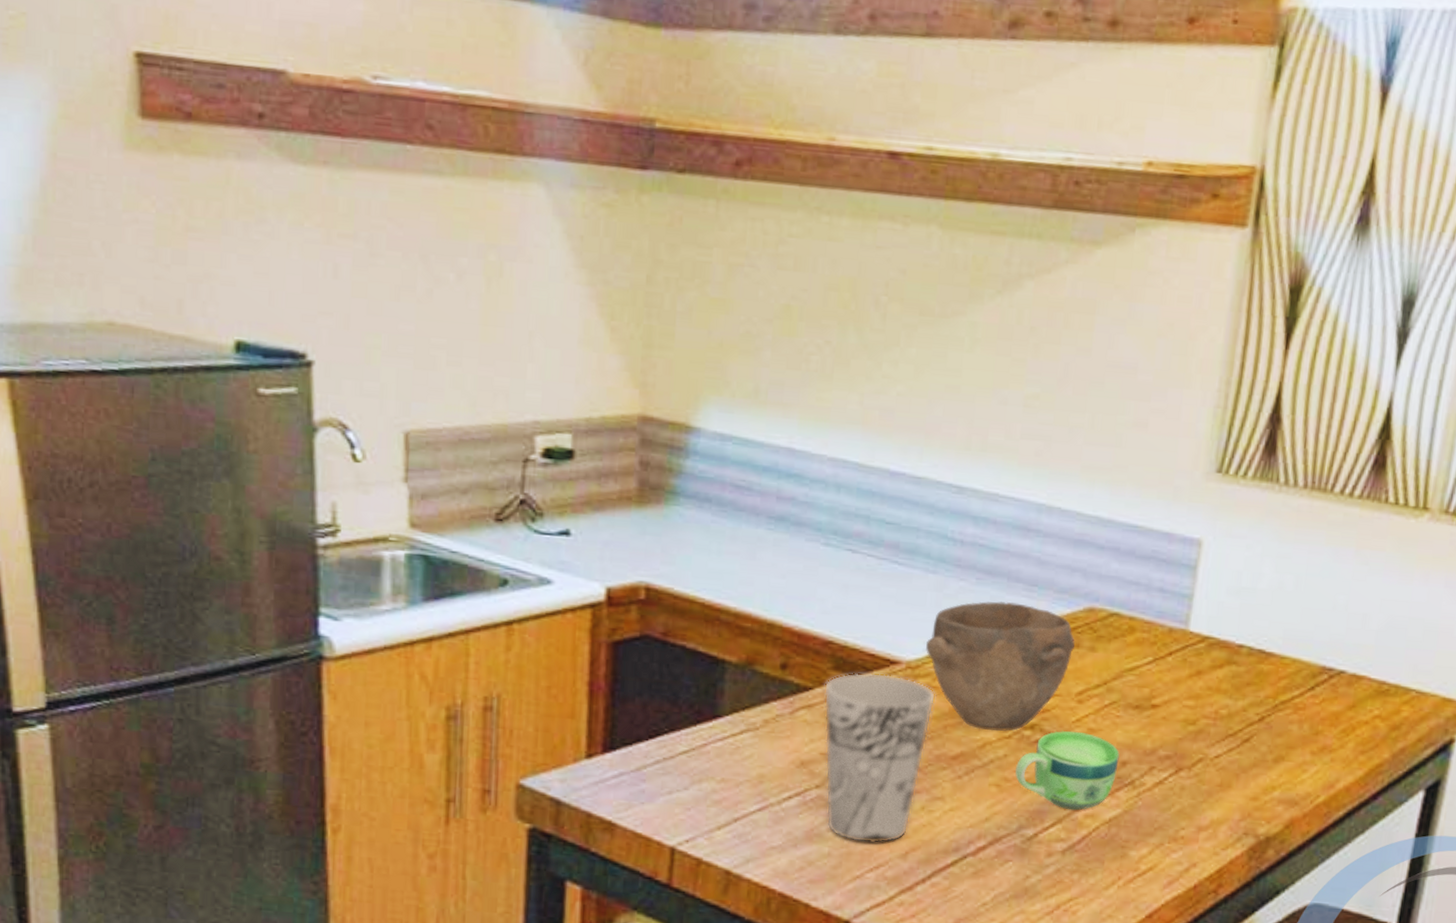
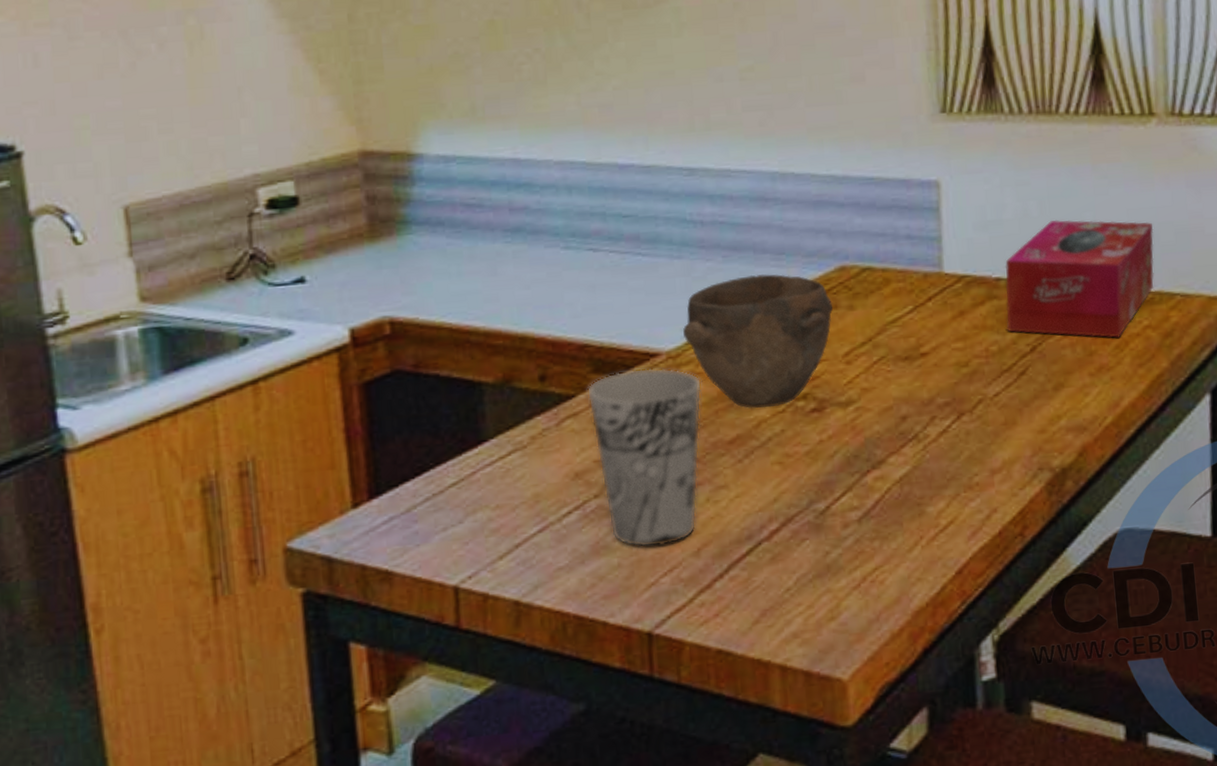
cup: present [1015,730,1120,811] -> none [795,393,899,476]
tissue box: none [1239,597,1403,722] -> present [1005,219,1154,338]

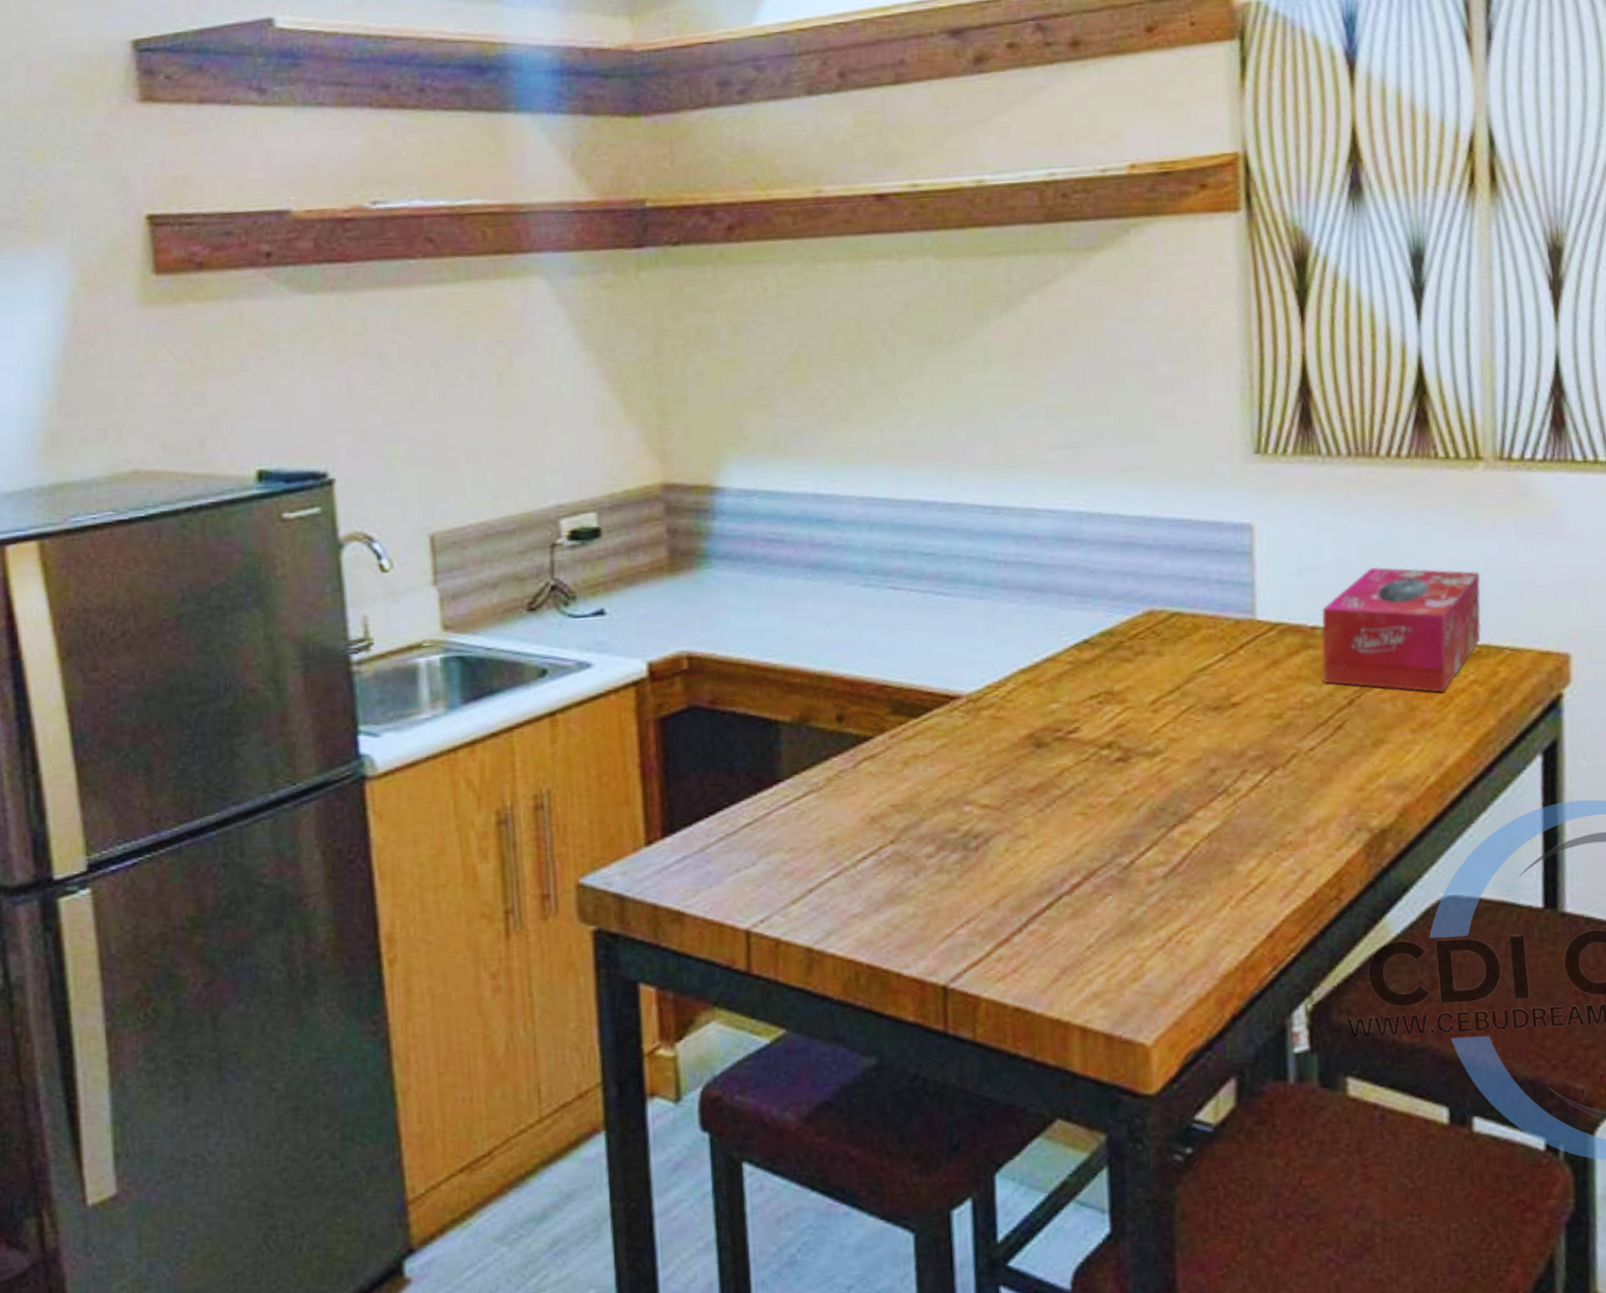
cup: present [586,368,702,548] -> none [884,710,1003,898]
bowl: present [683,274,833,409] -> none [984,617,1140,756]

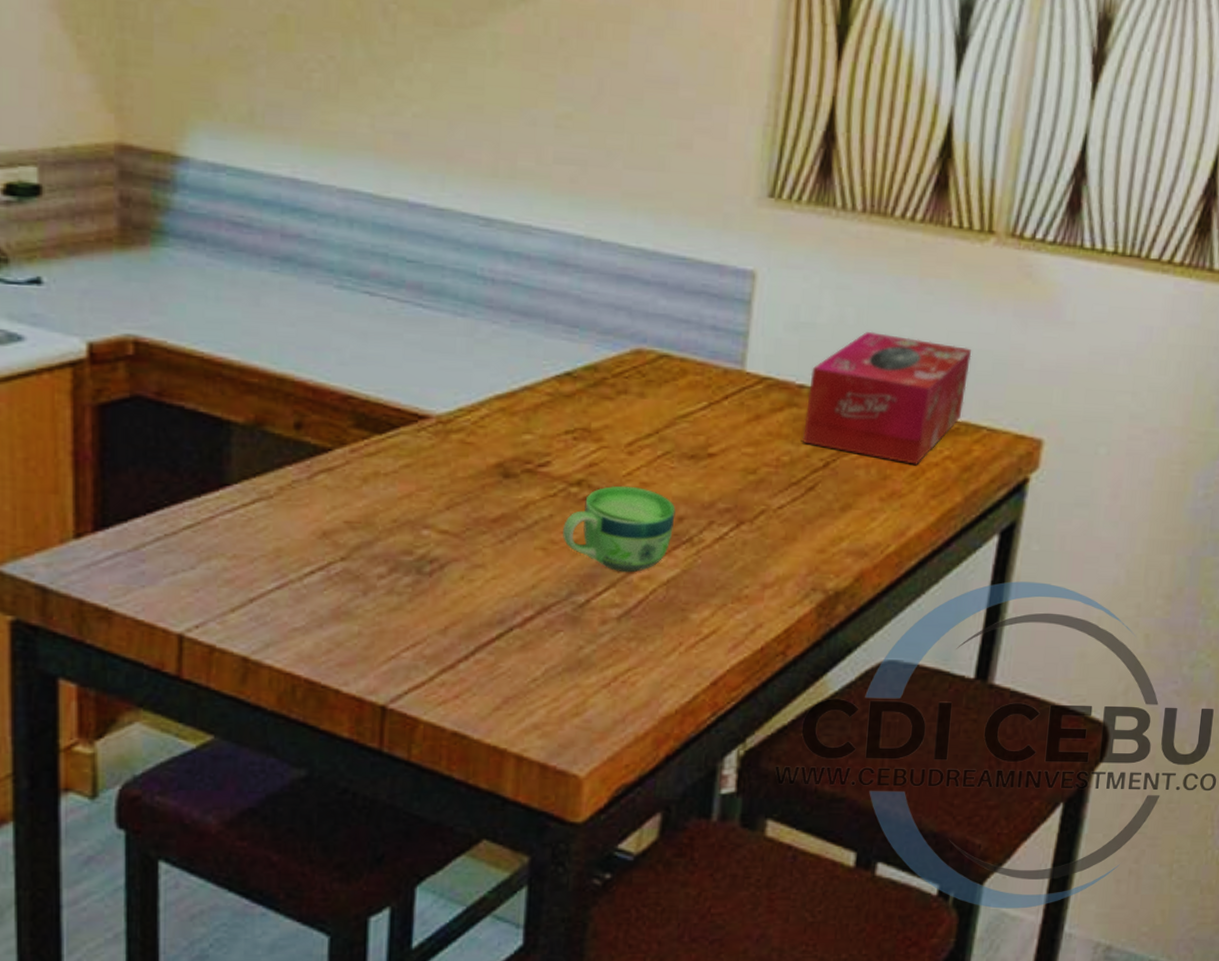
cup: none [1099,743,1208,830] -> present [563,485,676,573]

